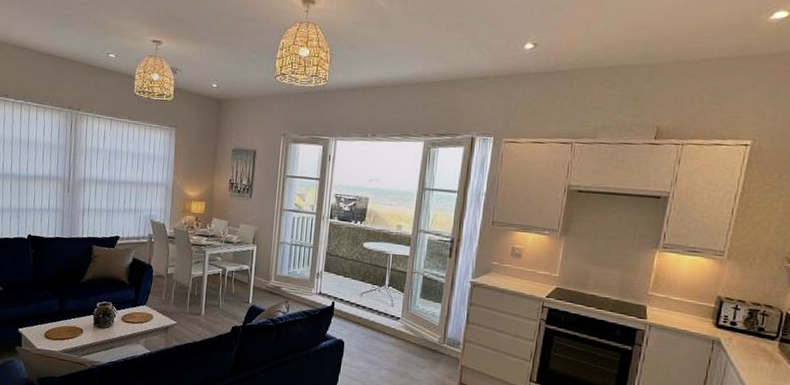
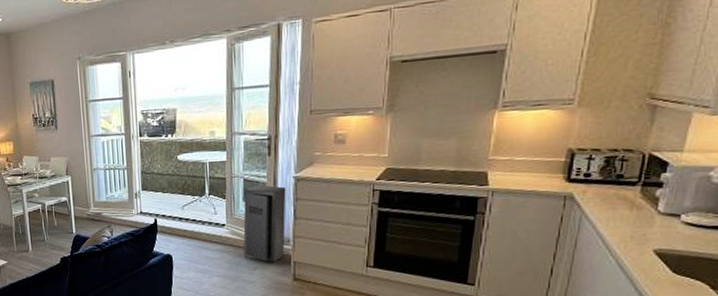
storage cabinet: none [414,284,462,364] -> present [243,185,286,263]

